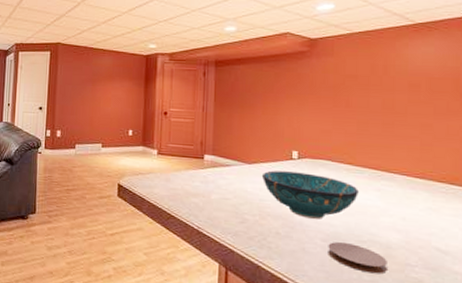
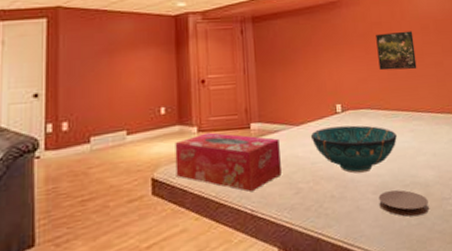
tissue box: none [137,156,230,213] -> present [175,132,282,192]
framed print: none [348,87,397,129] -> present [376,31,417,71]

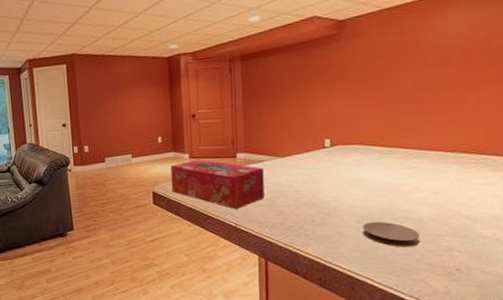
decorative bowl: present [310,125,397,174] -> none [295,159,391,203]
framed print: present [376,31,417,71] -> none [379,63,428,107]

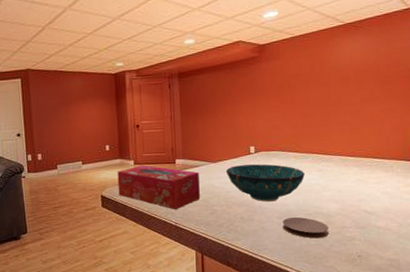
decorative bowl: none [295,159,391,203] -> present [225,164,305,202]

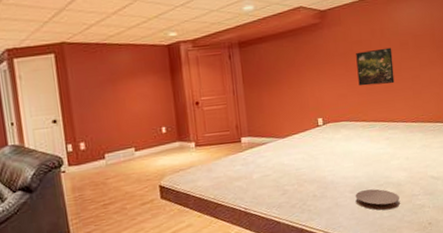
tissue box: present [117,165,200,210] -> none [176,146,270,194]
decorative bowl: present [225,164,305,202] -> none [294,136,373,177]
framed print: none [293,82,332,119] -> present [356,47,395,86]

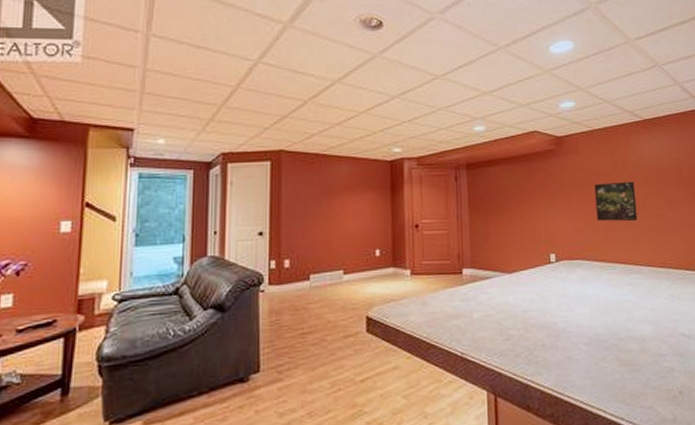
coaster: present [355,188,400,211] -> none [591,343,644,371]

